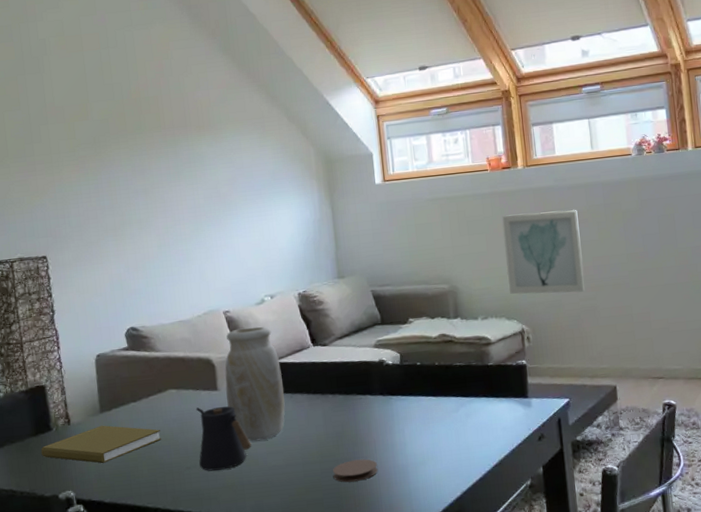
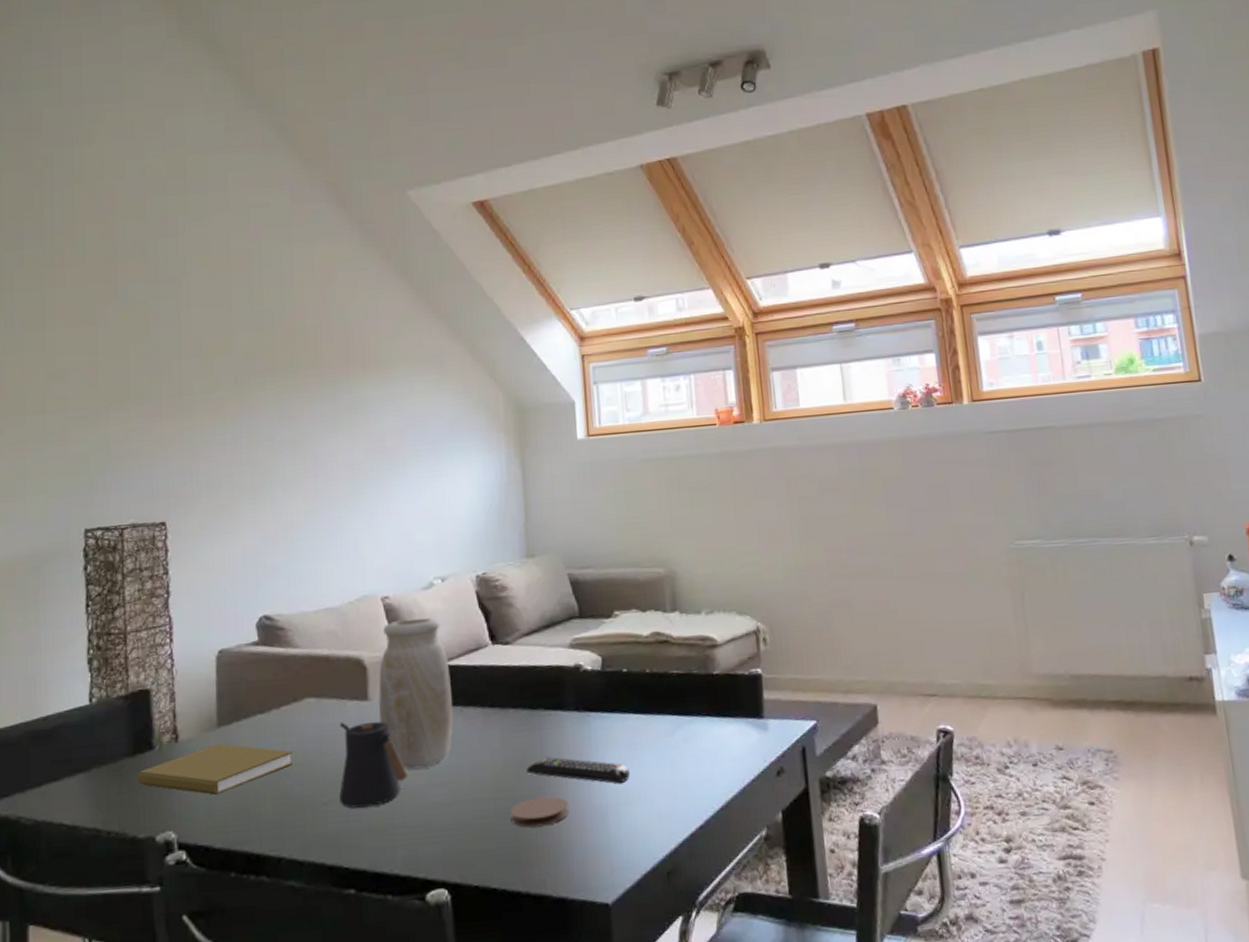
remote control: none [344,430,424,449] -> present [526,757,630,784]
wall art: present [502,209,585,295] -> none [733,475,836,583]

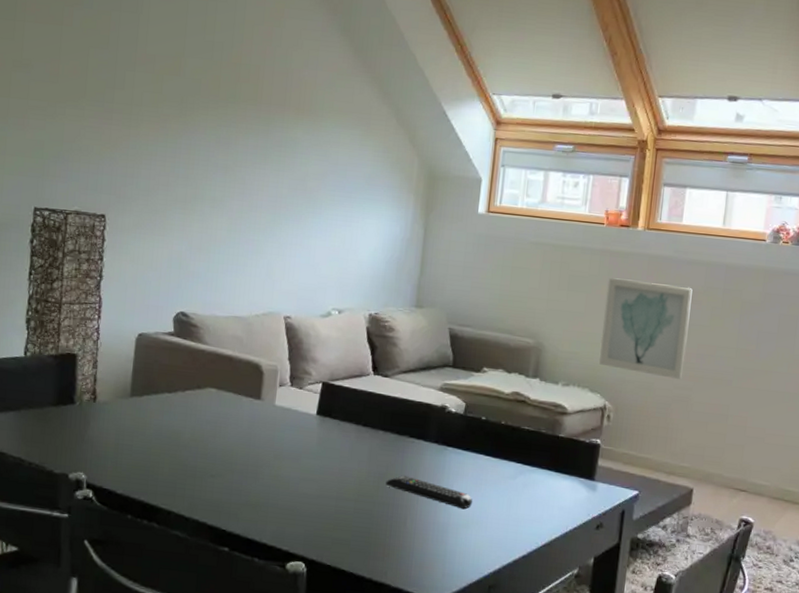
book: present [137,743,293,795] -> none [58,410,191,451]
kettle: present [339,722,408,808] -> none [225,413,286,486]
vase: present [378,618,453,770] -> none [268,338,334,464]
coaster: present [510,796,570,828] -> none [366,506,417,530]
wall art: none [733,475,836,583] -> present [599,277,693,379]

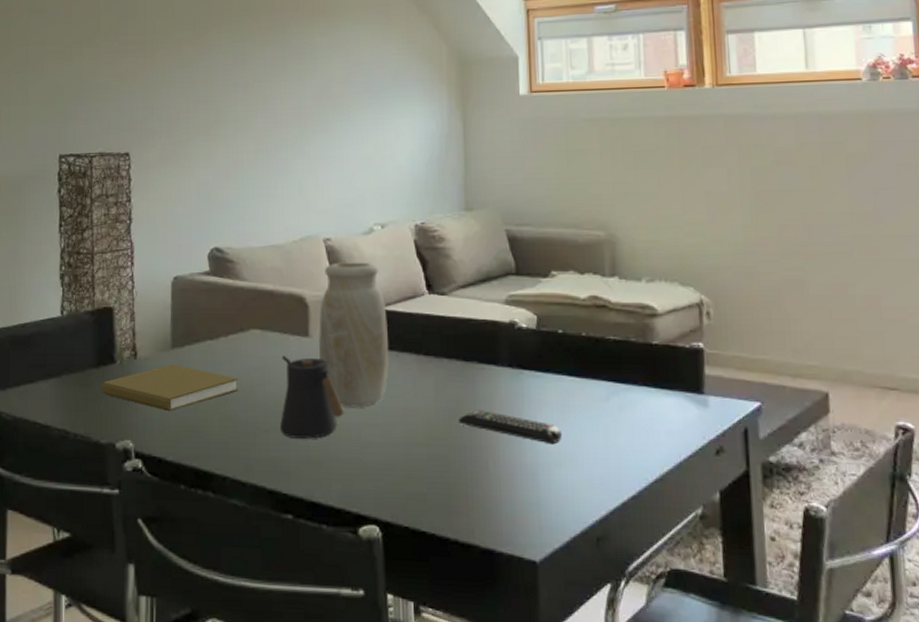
book: none [58,410,191,451] -> present [101,364,238,411]
kettle: none [225,413,286,486] -> present [280,356,344,439]
vase: none [268,338,334,464] -> present [319,262,389,408]
wall art: present [599,277,693,379] -> none [680,146,789,258]

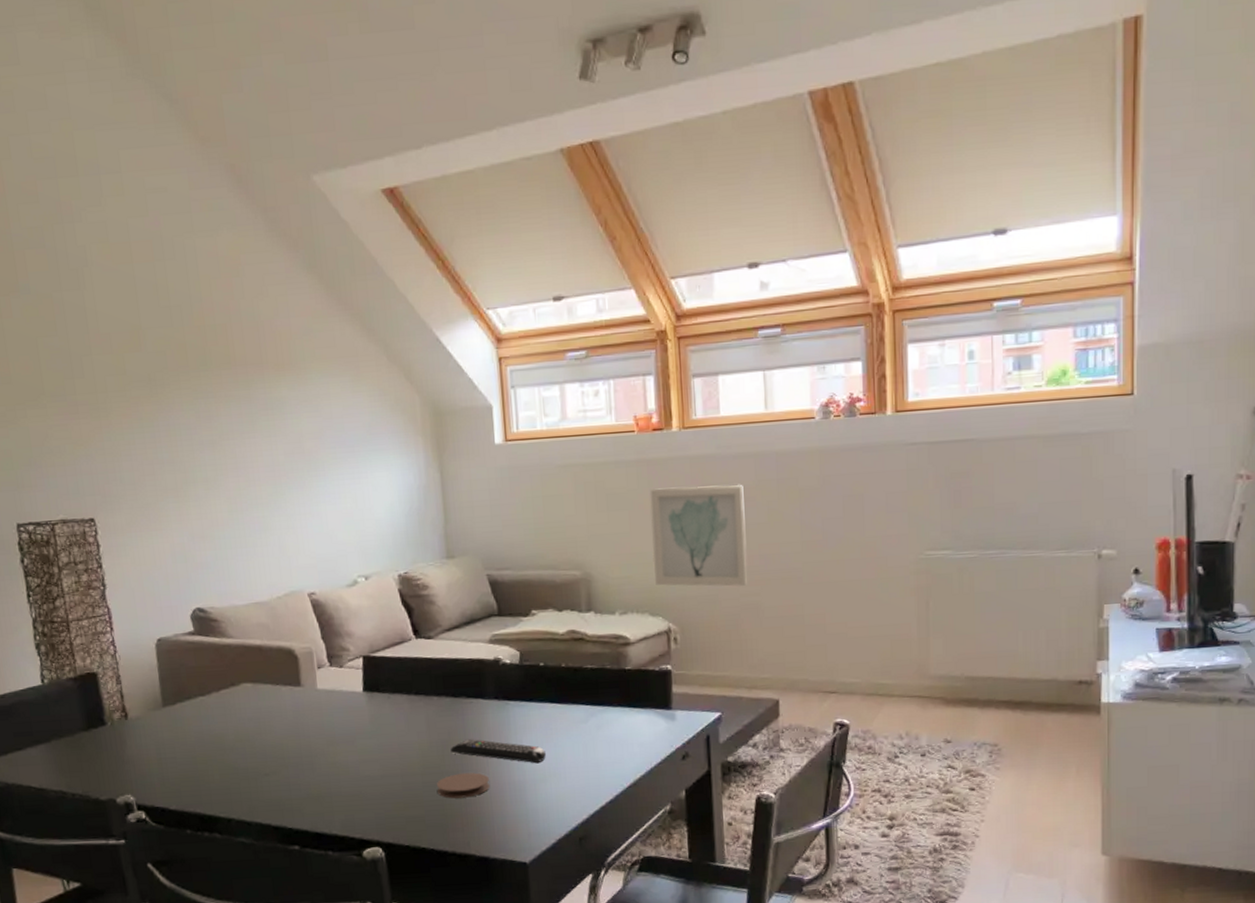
book: present [101,364,238,411] -> none [94,721,235,765]
kettle: present [280,356,344,439] -> none [275,705,341,779]
vase: present [319,262,389,408] -> none [310,613,381,747]
coaster: none [441,448,500,477] -> present [436,772,491,799]
wall art: none [680,146,789,258] -> present [649,484,747,587]

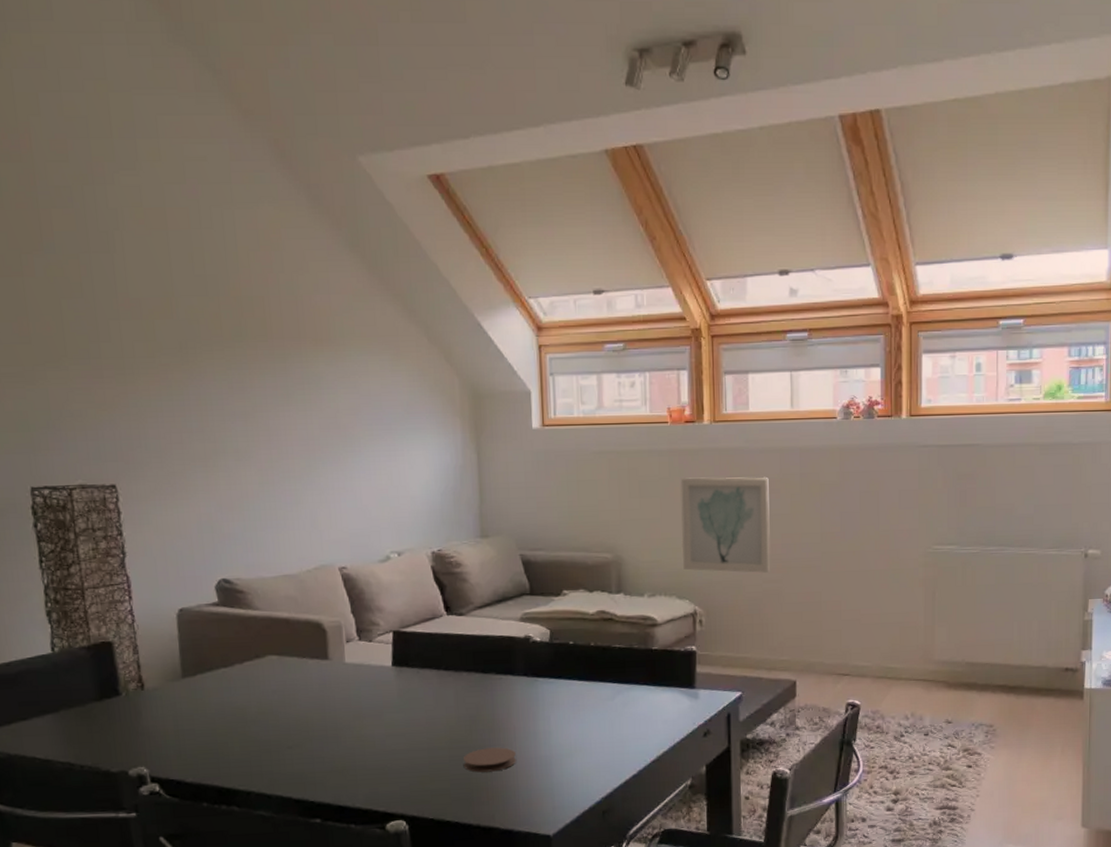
remote control: present [450,739,546,764] -> none [478,714,572,739]

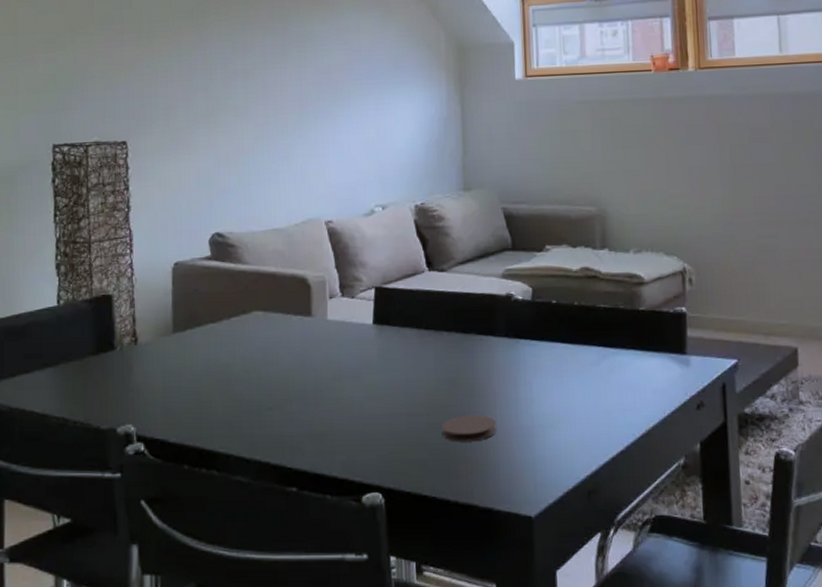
wall art: present [680,476,770,573] -> none [665,124,763,228]

